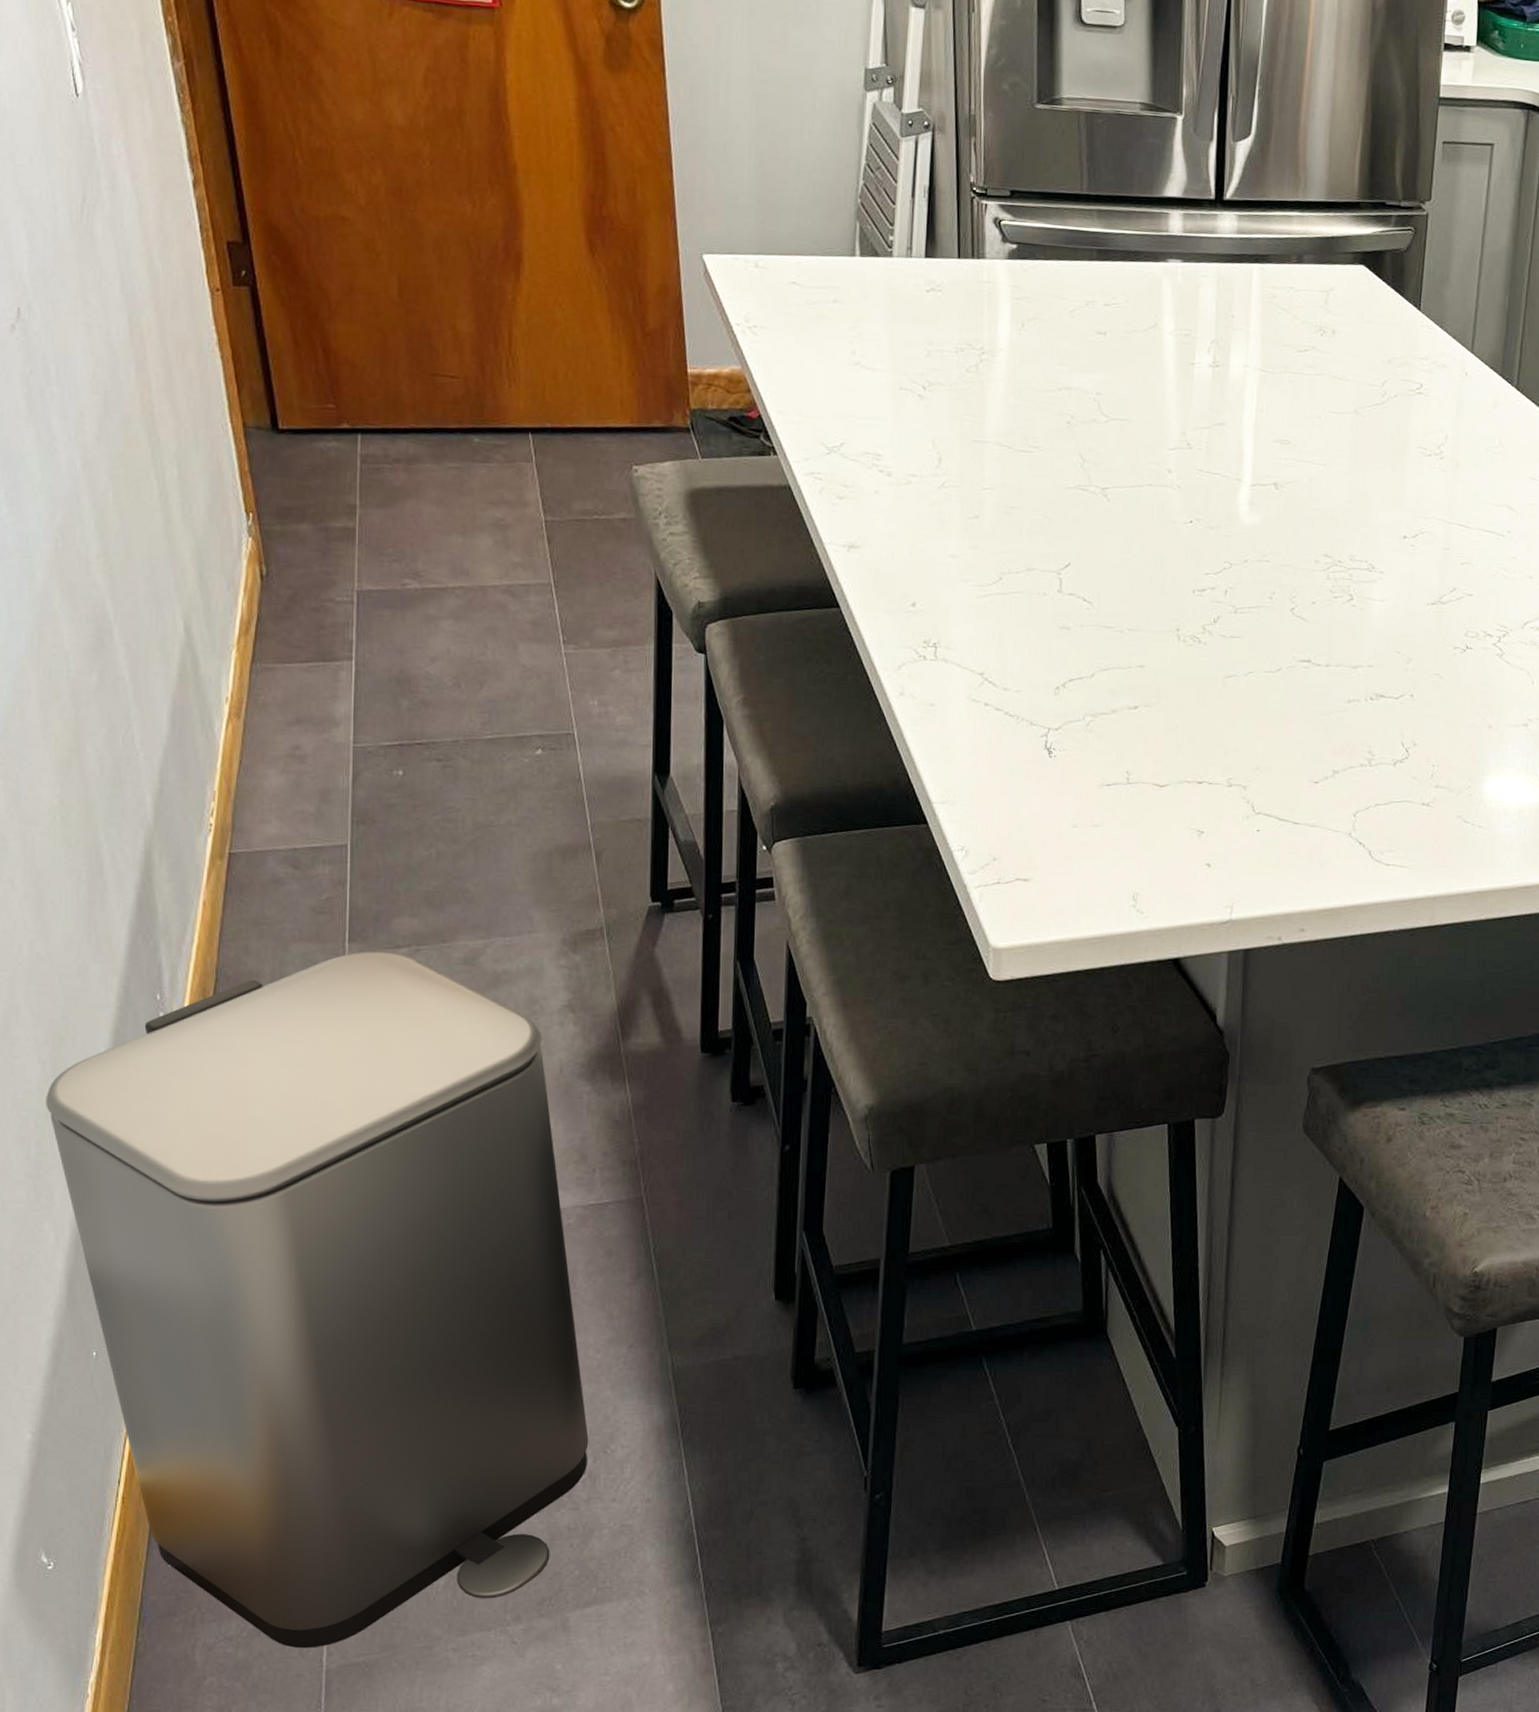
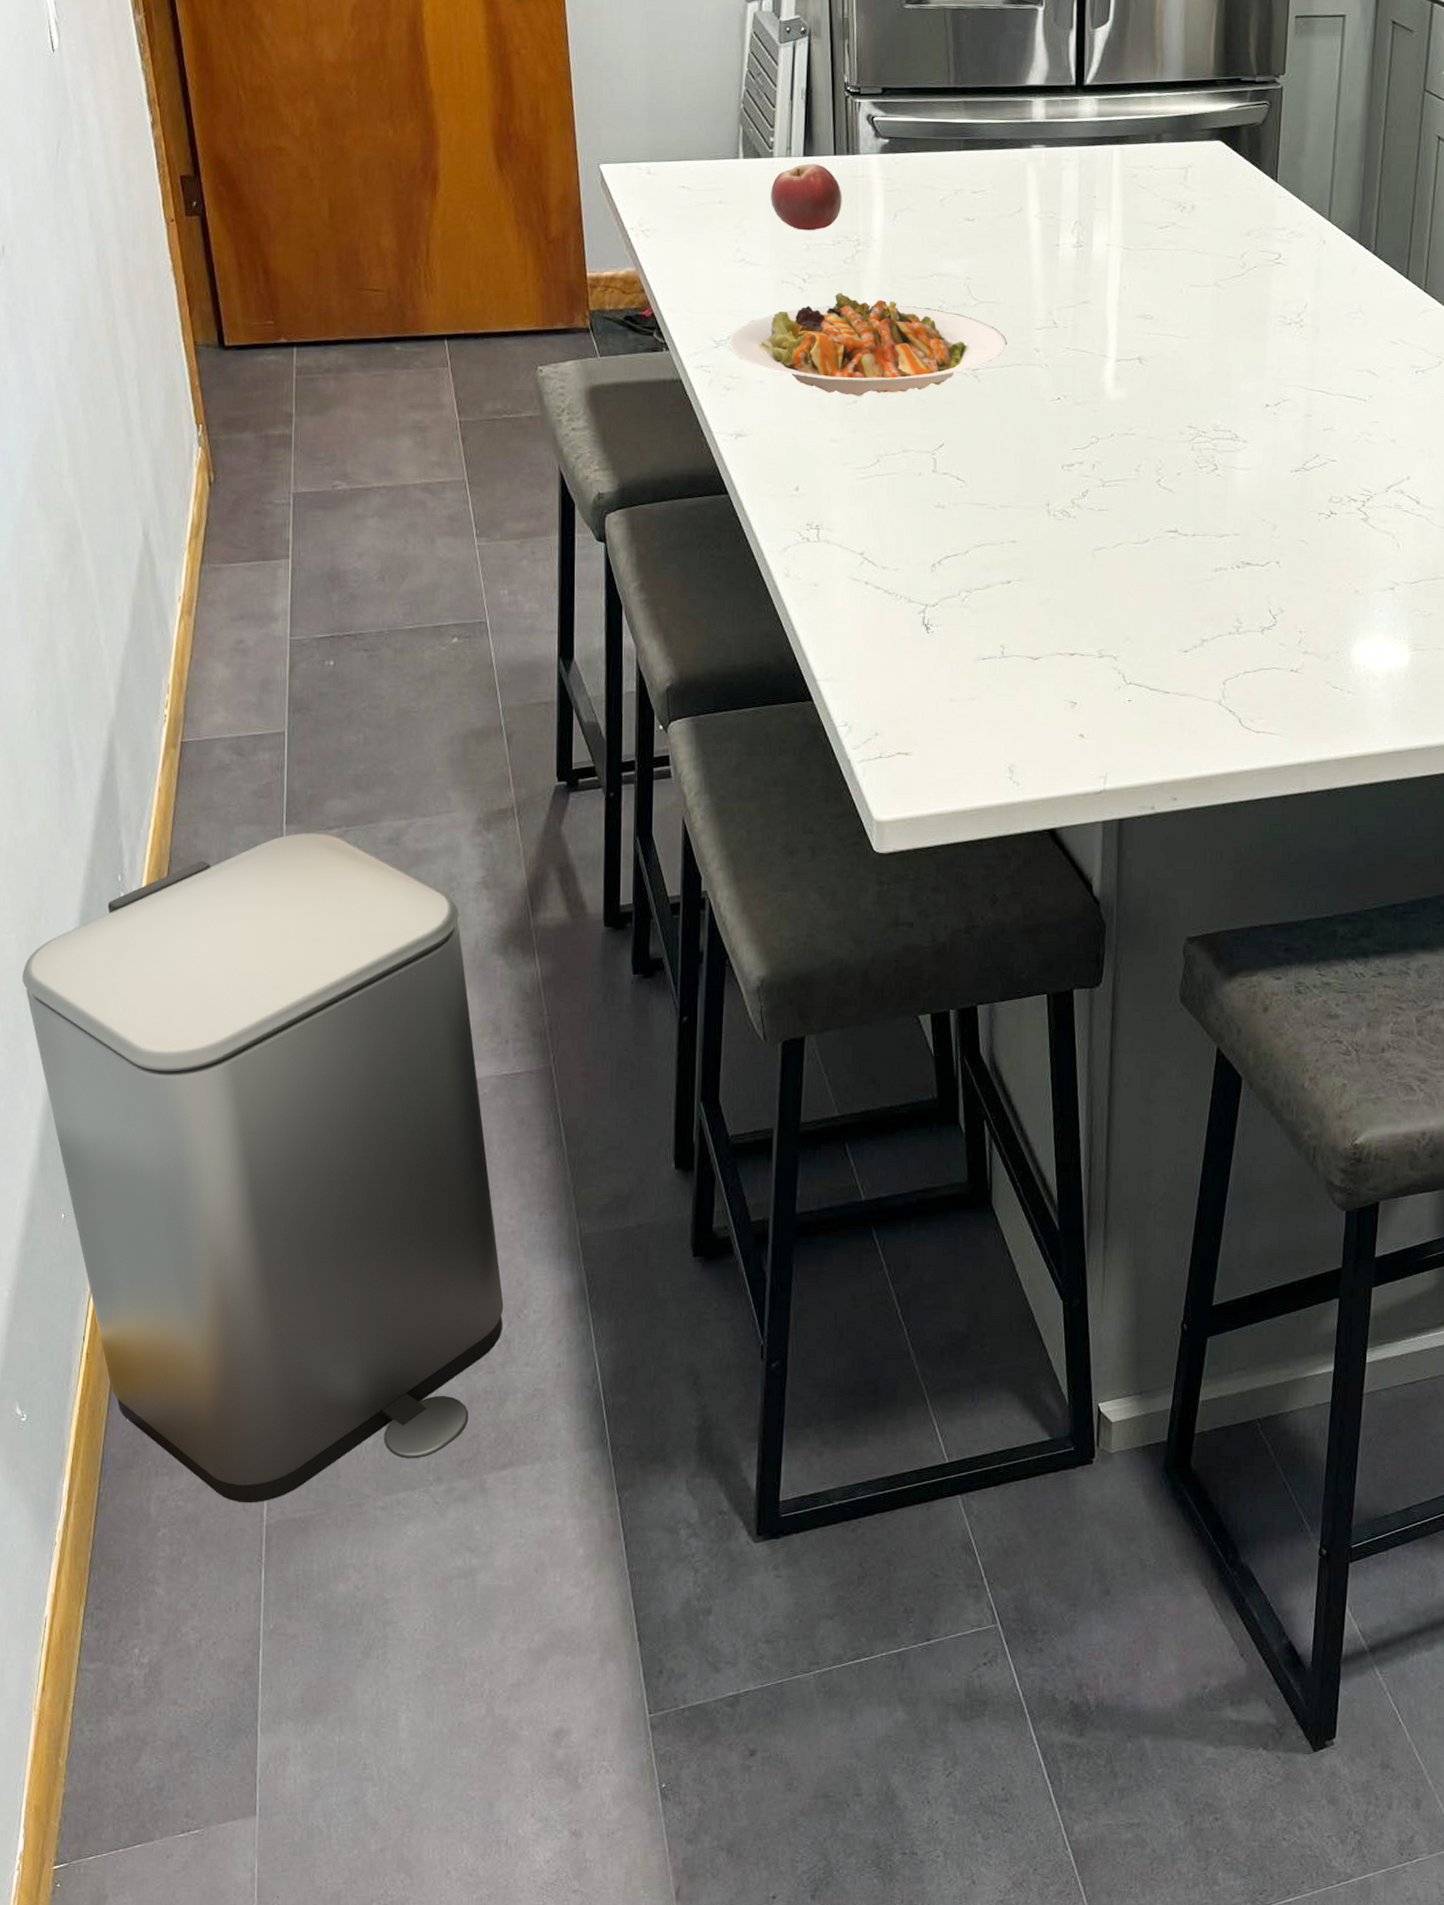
salad: none [840,402,1139,511] -> present [727,292,1007,396]
fruit: none [889,265,966,337] -> present [771,164,842,231]

